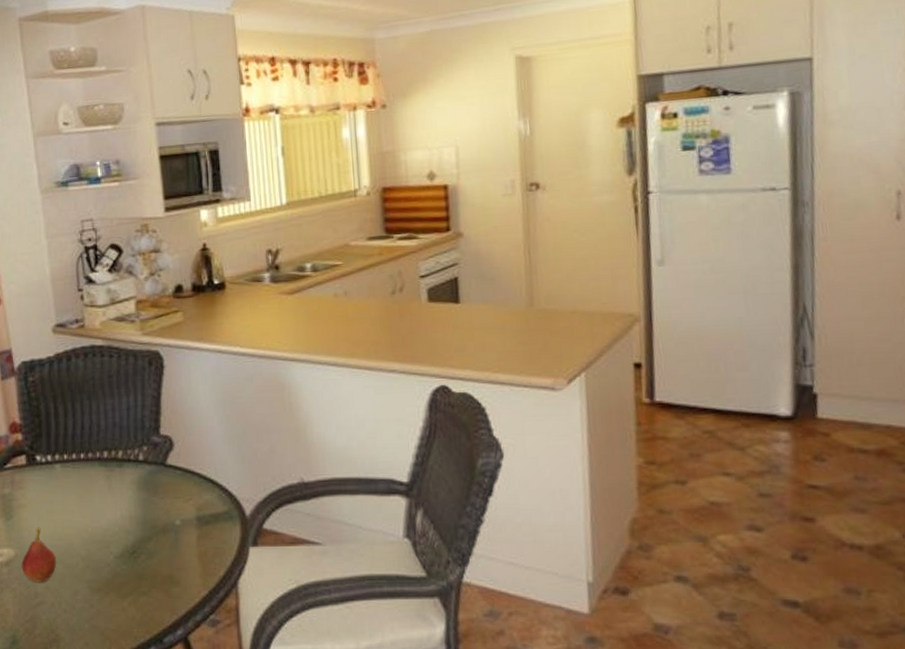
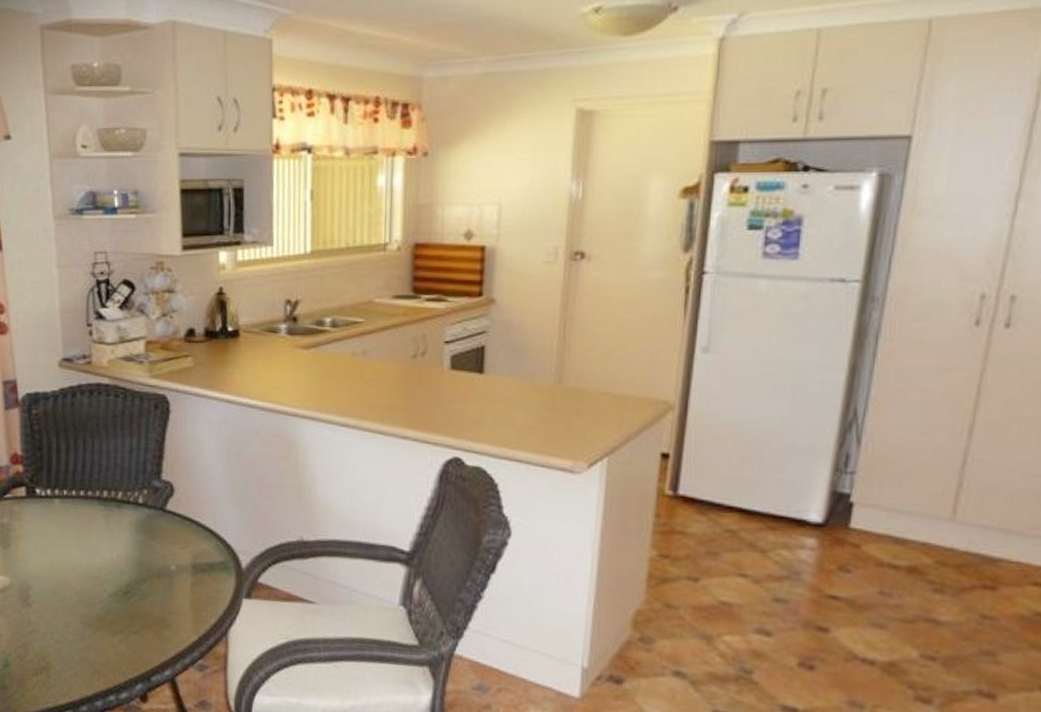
fruit: present [21,527,57,582] -> none [16,558,51,612]

